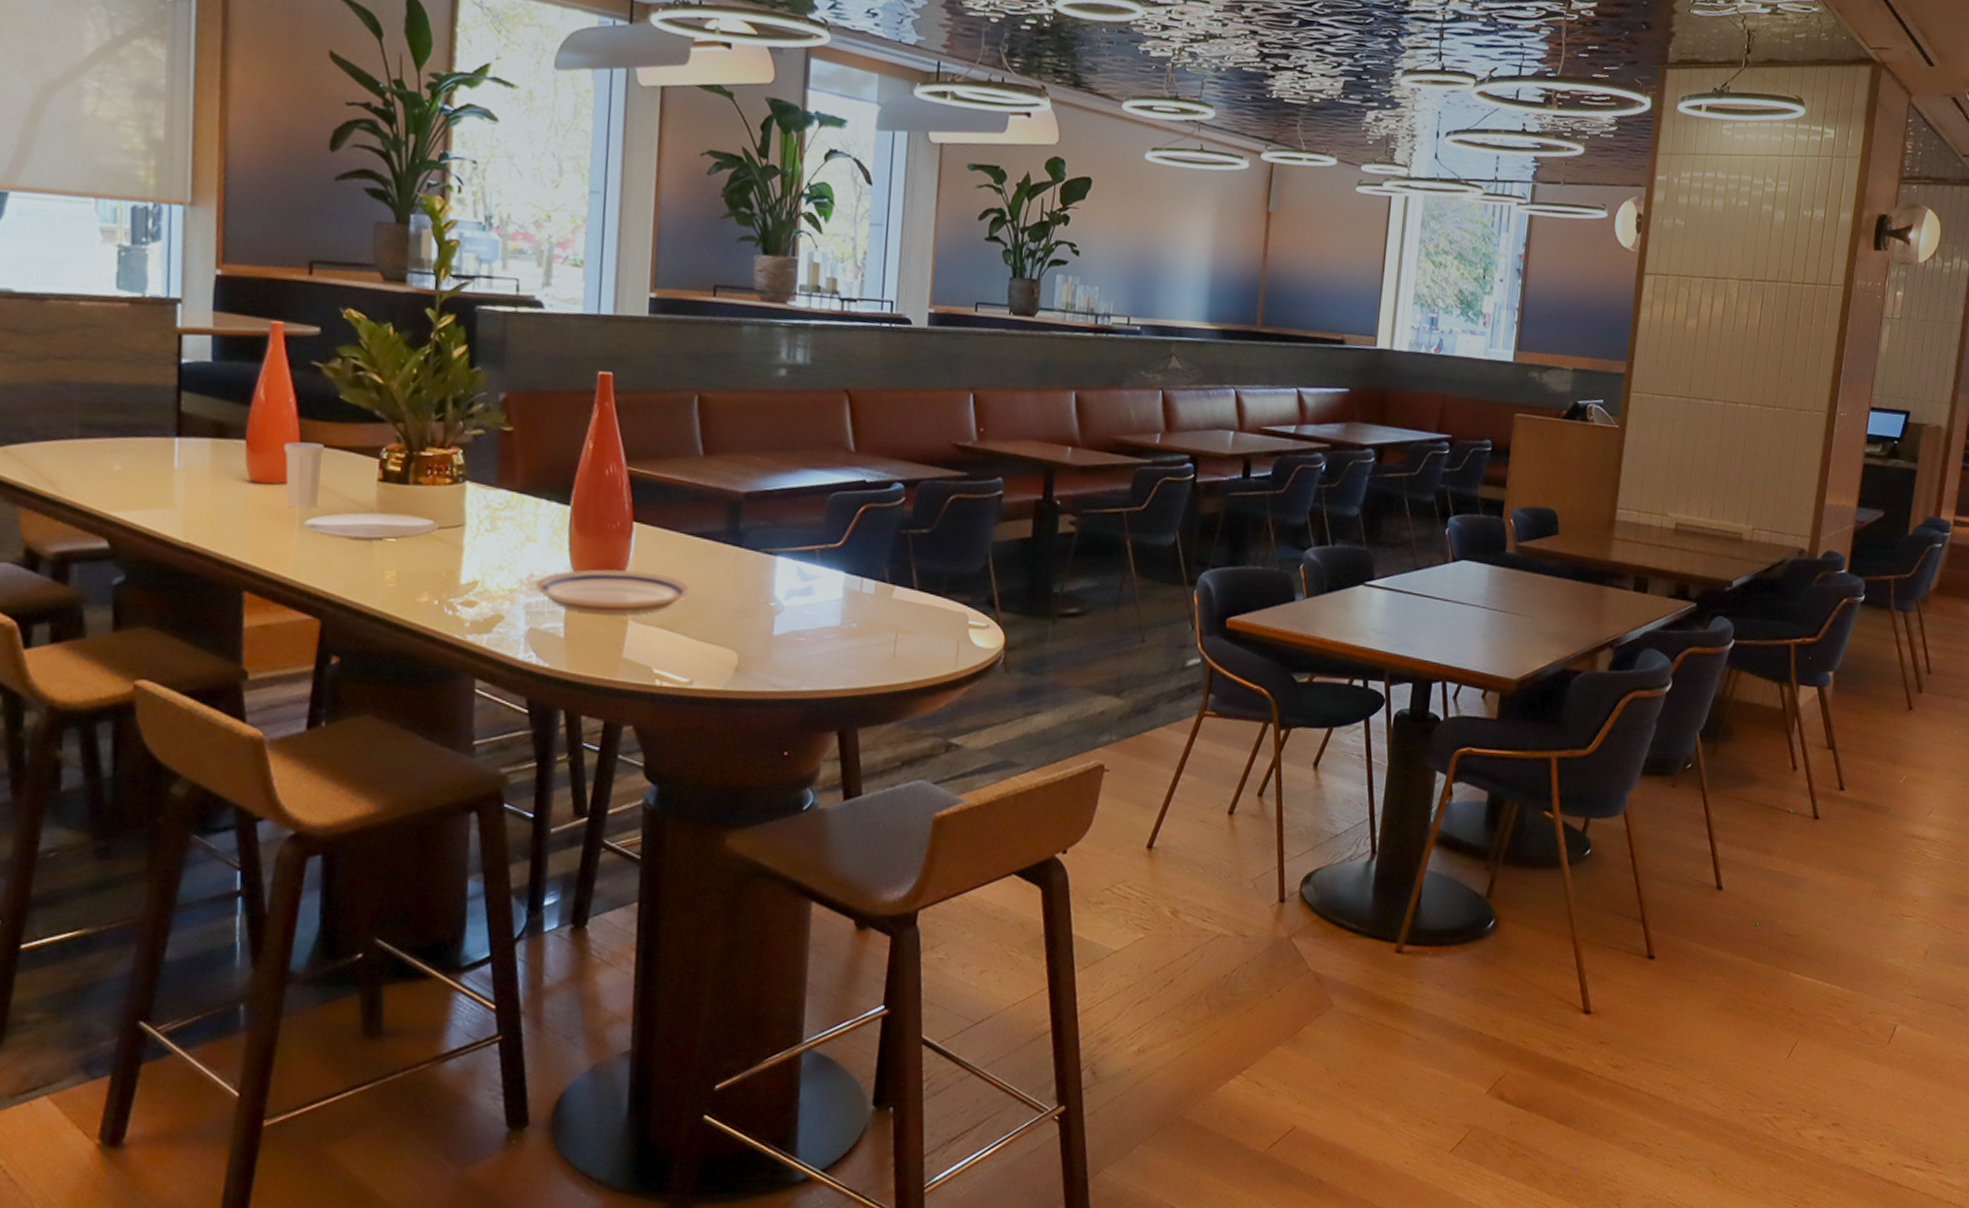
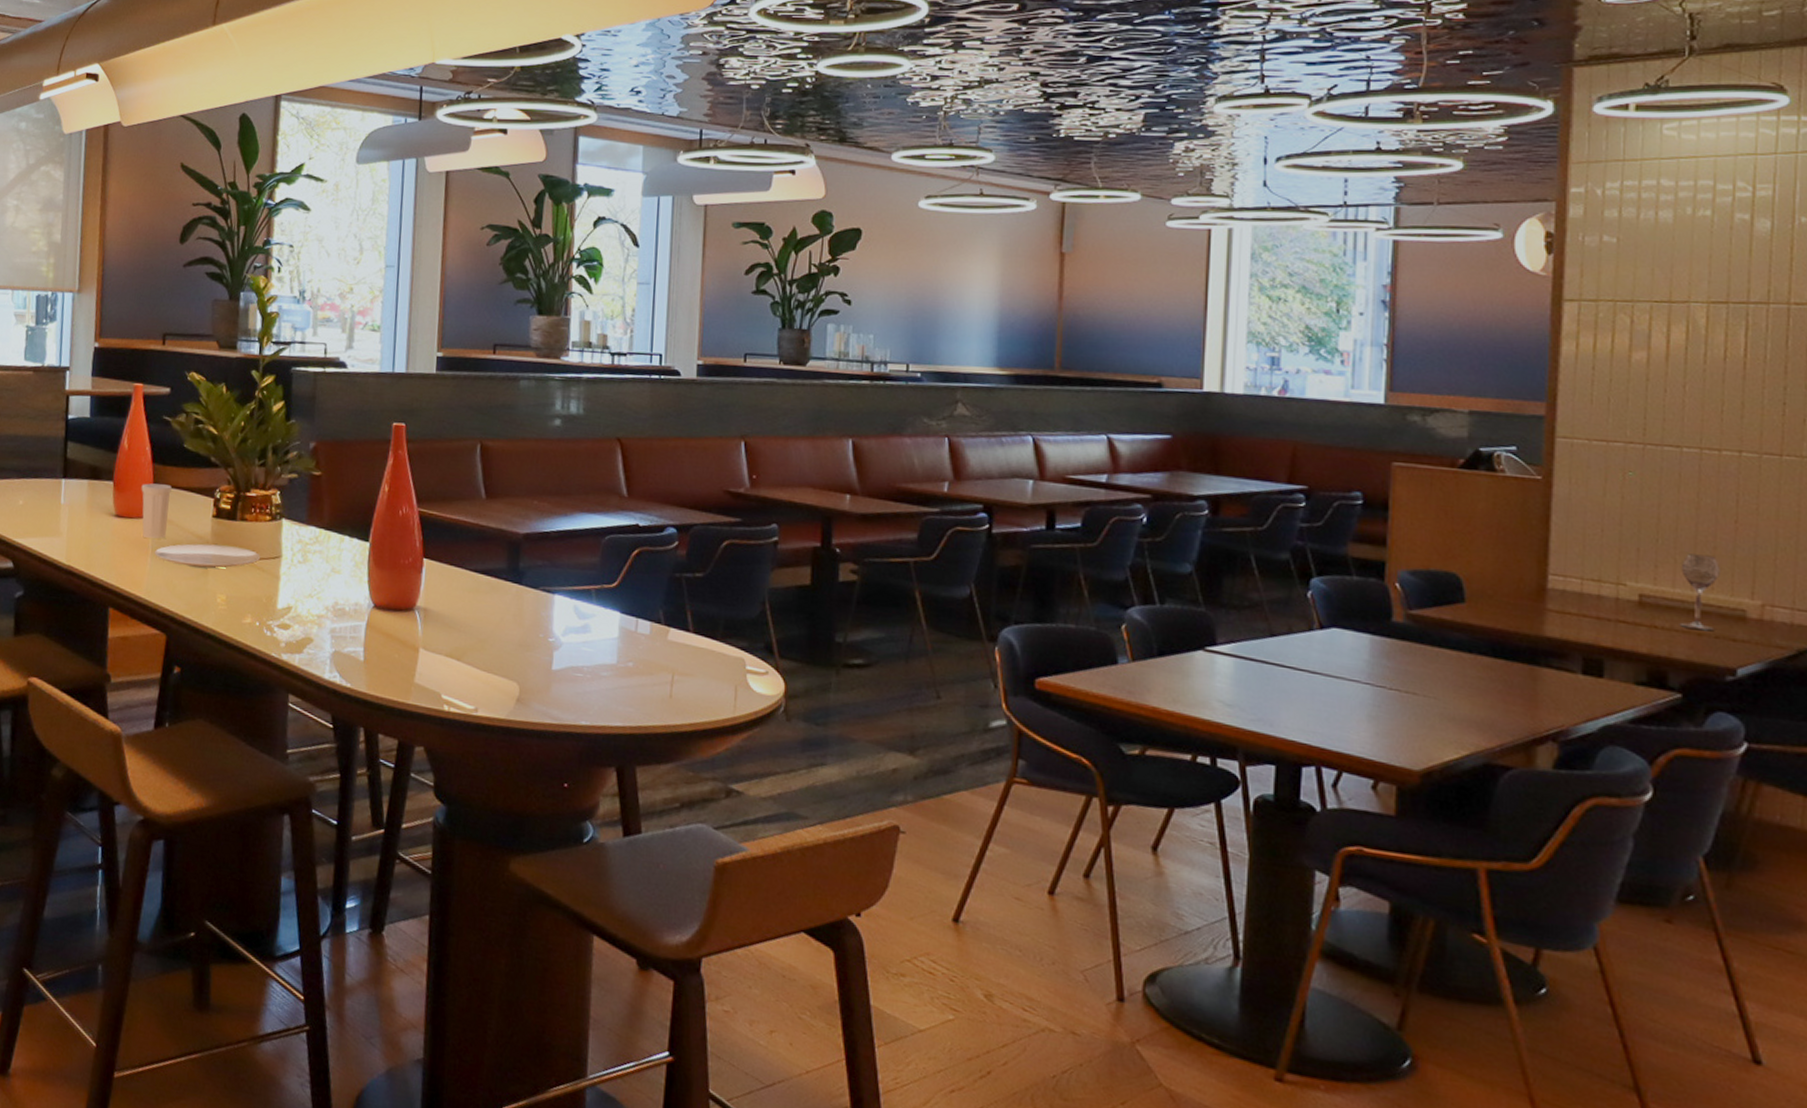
plate: present [535,569,690,615] -> none [339,600,474,643]
wineglass: none [1700,488,1730,552] -> present [1679,554,1722,631]

